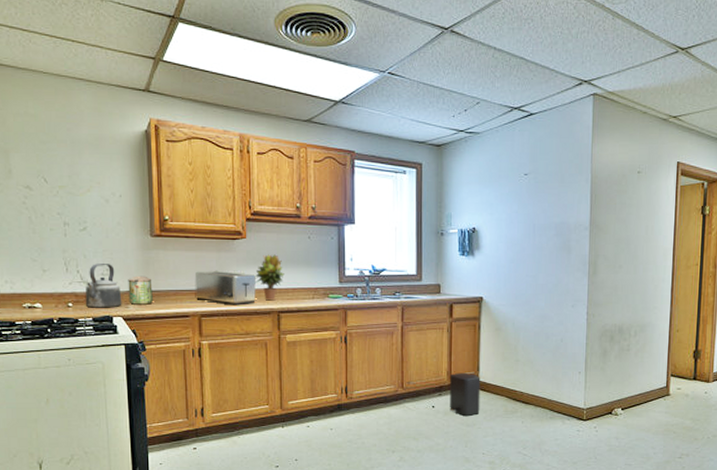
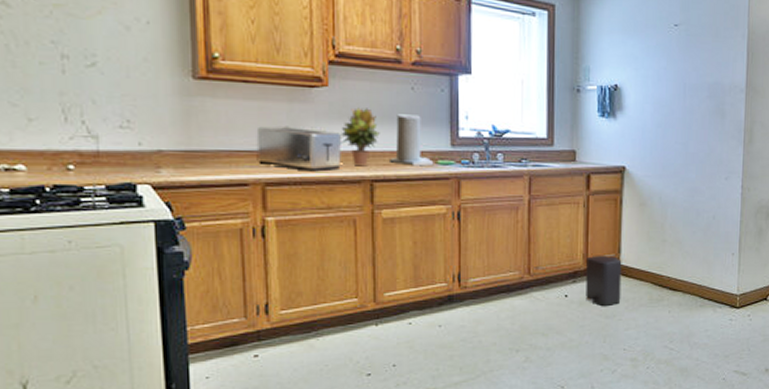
kettle: present [85,264,122,308] -> none [94,112,151,173]
canister: present [128,276,153,305] -> none [159,130,196,169]
paper towel: none [292,258,326,300] -> present [390,114,434,167]

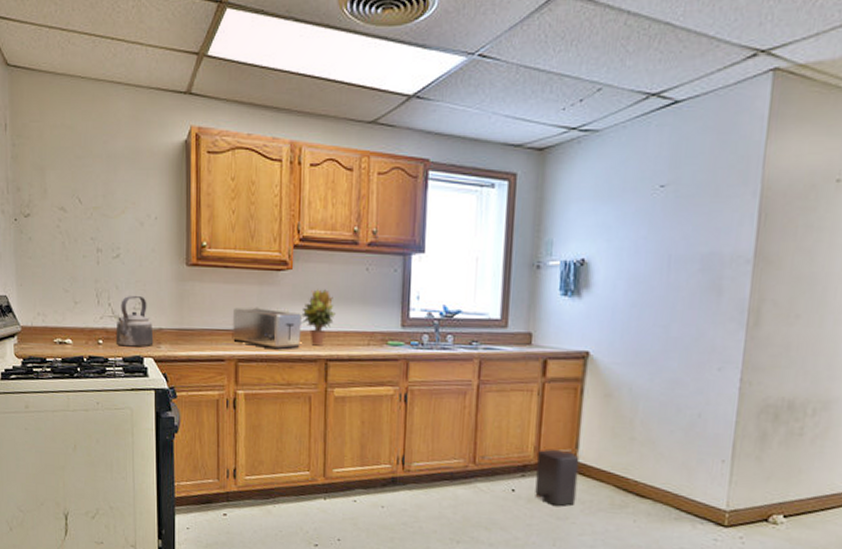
kettle: none [94,112,151,173] -> present [115,296,154,348]
paper towel: present [390,114,434,167] -> none [343,295,384,347]

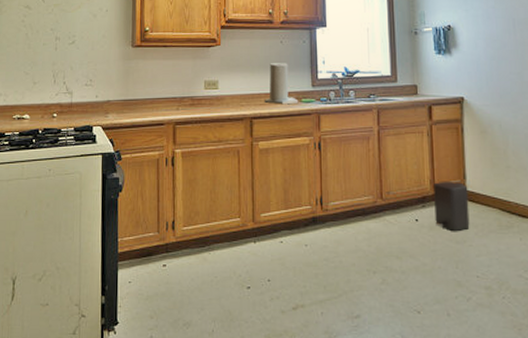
kettle: present [115,296,154,348] -> none [68,75,102,118]
toaster: present [233,307,301,350] -> none [171,78,229,112]
potted plant: present [301,289,336,346] -> none [229,60,257,107]
paper towel: none [343,295,384,347] -> present [265,63,299,105]

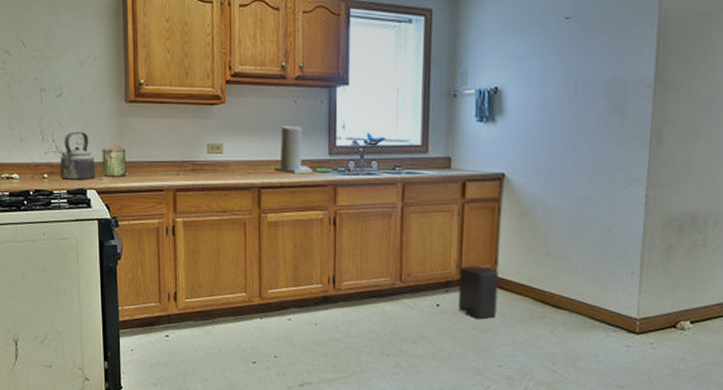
kettle: none [68,75,102,118] -> present [60,132,96,180]
canister: none [108,85,131,114] -> present [102,145,127,177]

